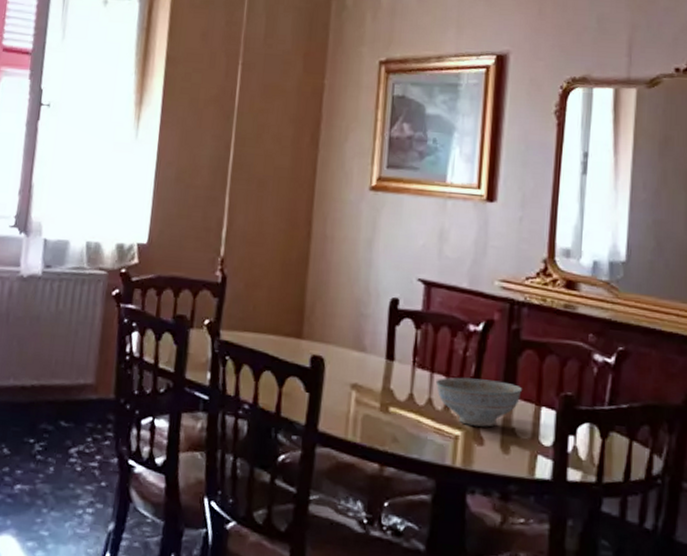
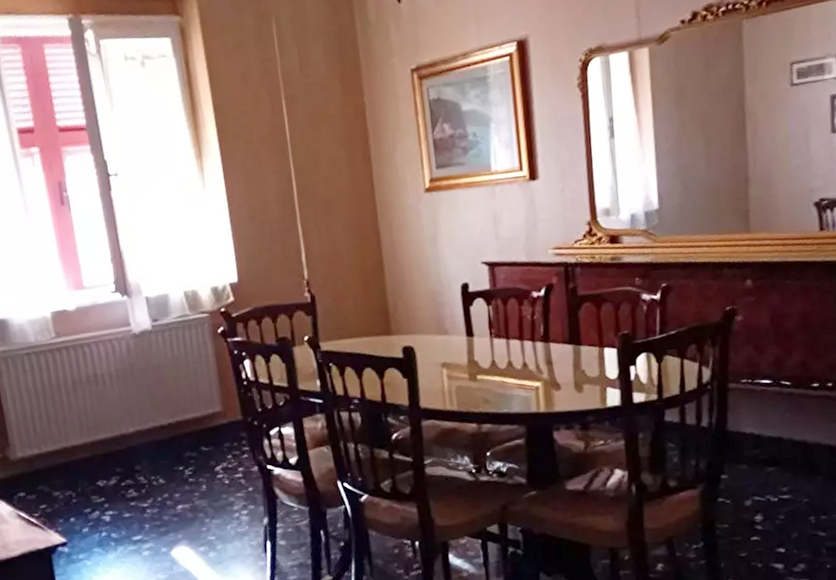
decorative bowl: present [435,377,522,427] -> none [512,334,586,376]

